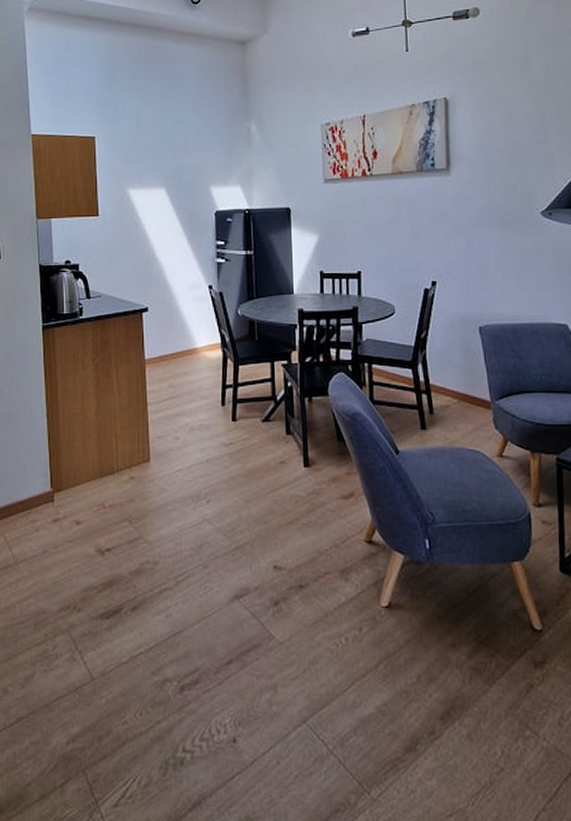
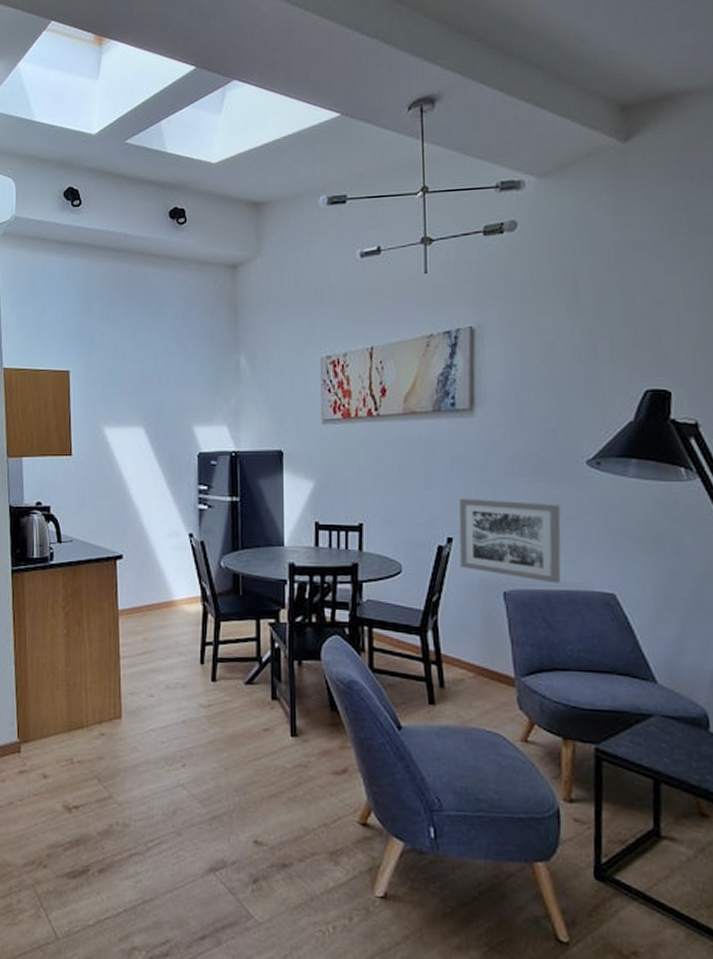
wall art: none [441,246,525,318] -> present [459,497,561,584]

